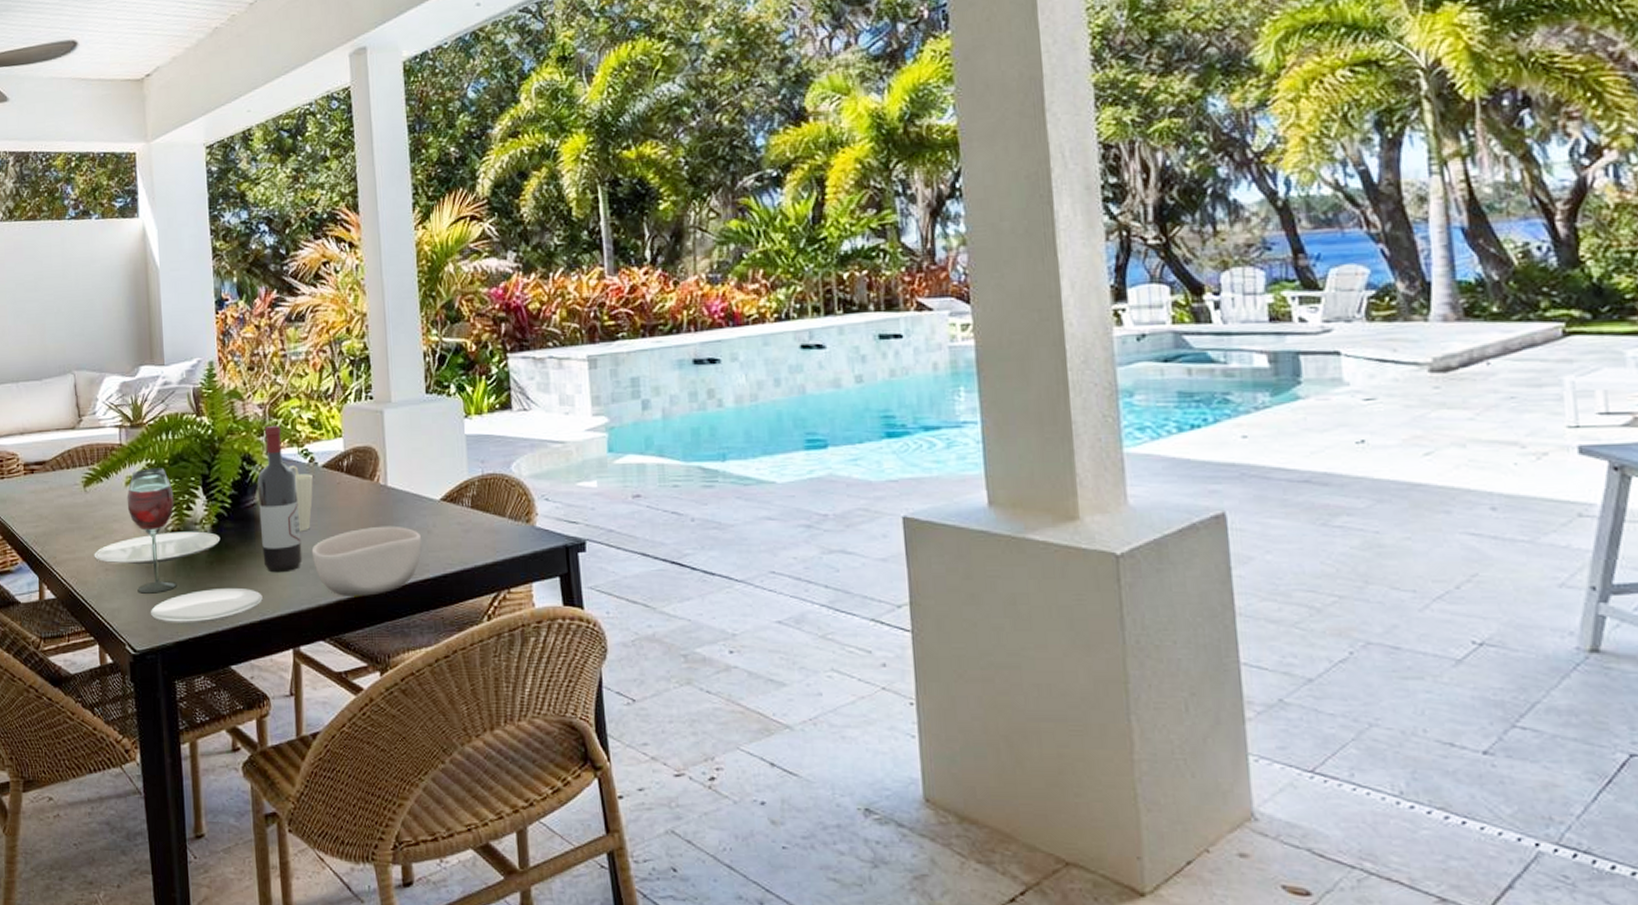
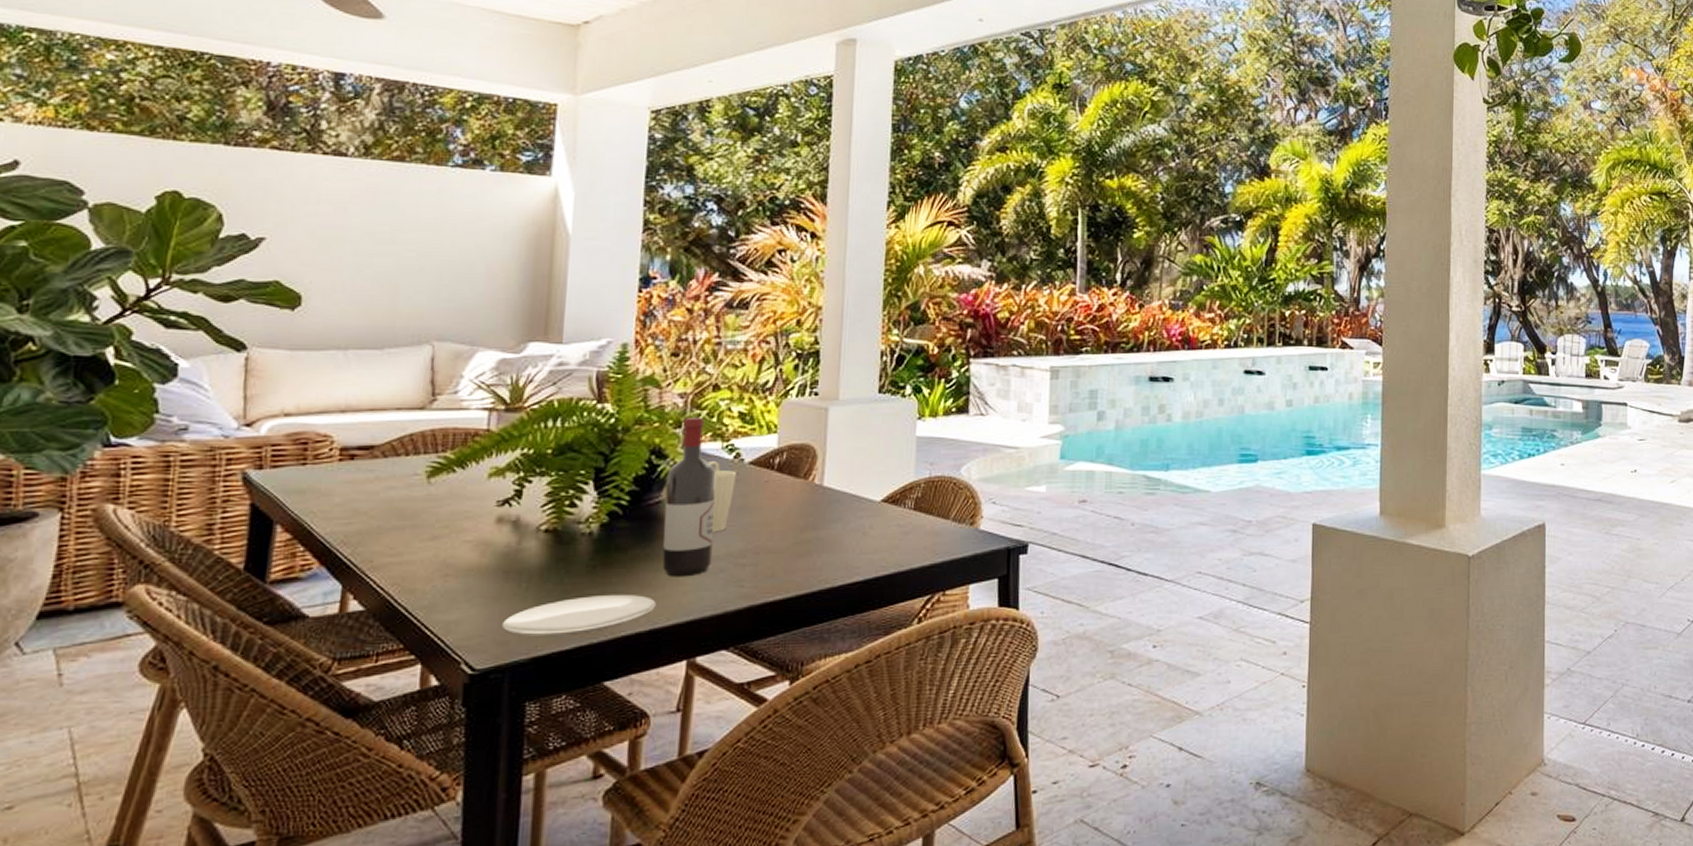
plate: present [94,531,221,565] -> none [430,531,610,570]
wineglass: present [127,468,177,594] -> none [487,458,555,603]
bowl: present [311,525,422,598] -> none [724,527,856,603]

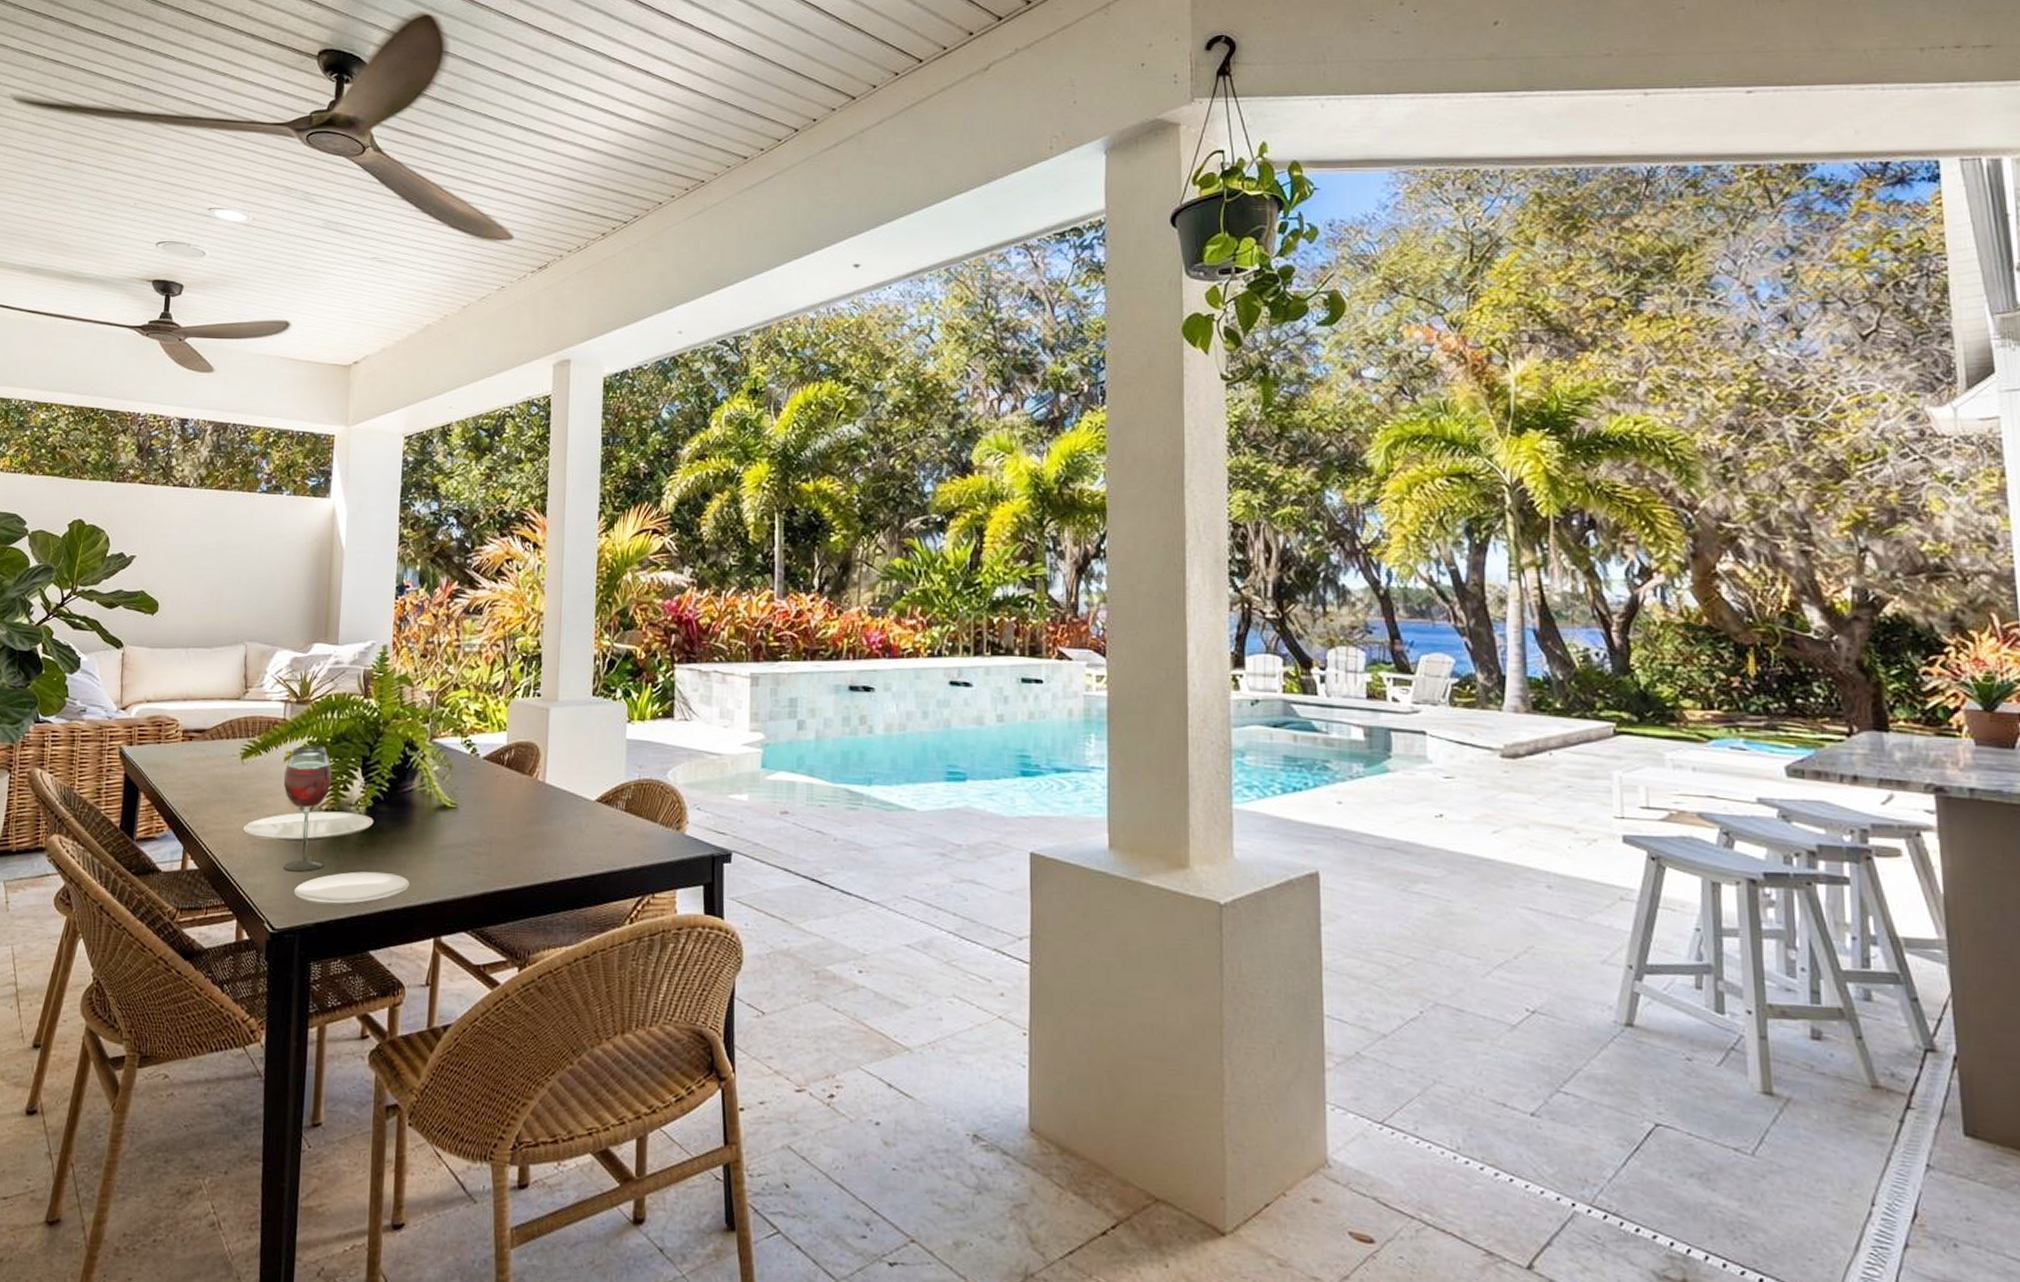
plate: none [430,531,610,570] -> present [243,811,374,843]
wineglass: none [487,458,555,603] -> present [283,745,332,872]
wine bottle: present [662,416,717,577] -> none [414,713,457,861]
cup: present [709,460,736,532] -> none [451,754,473,821]

